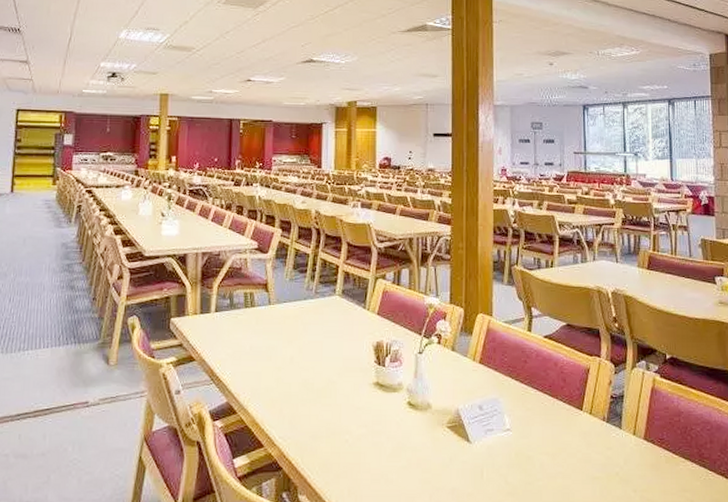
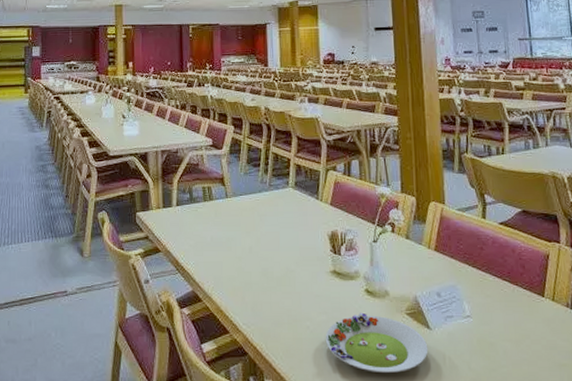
salad plate: none [363,425,467,487] -> present [325,312,428,373]

